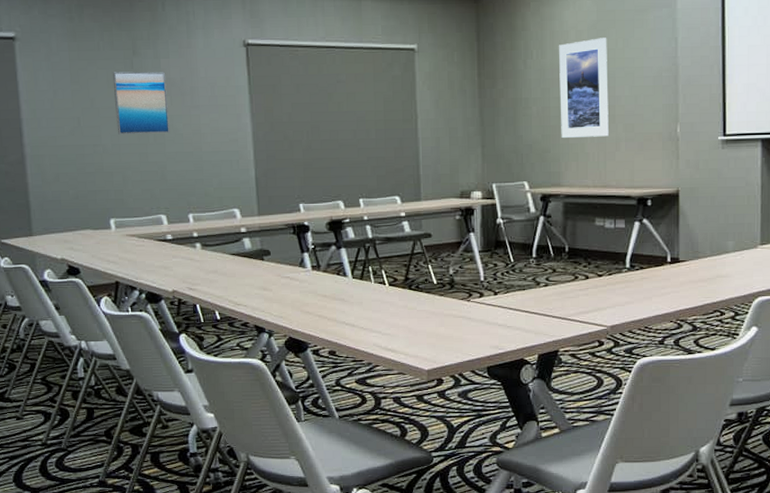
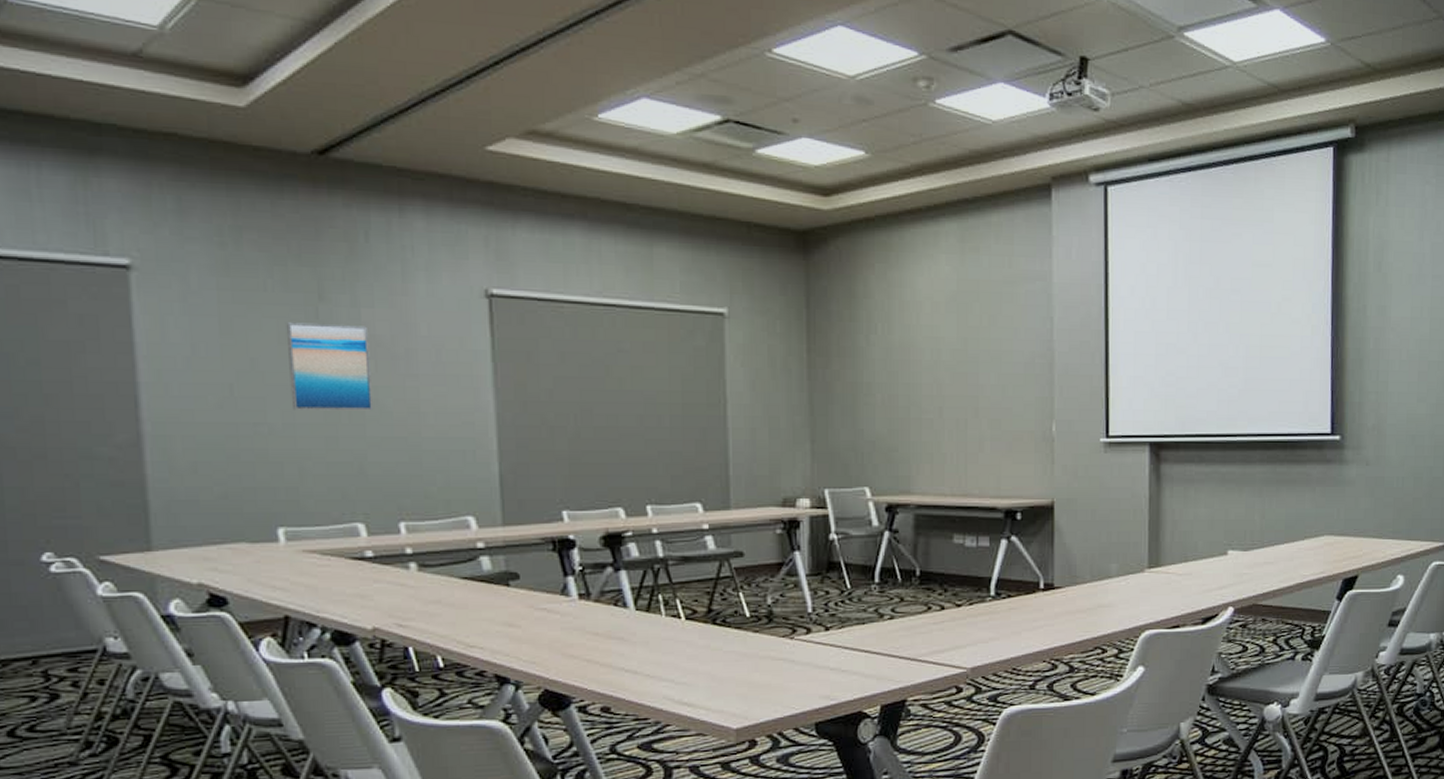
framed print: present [558,38,609,139] -> none [909,312,971,435]

